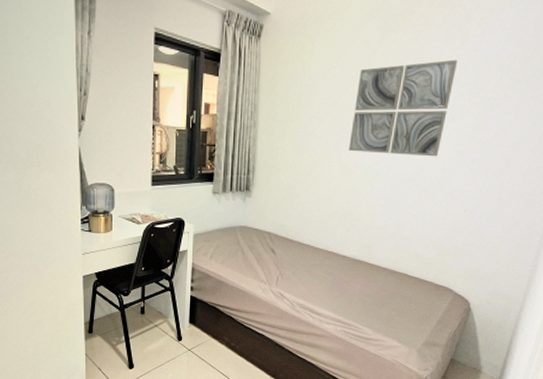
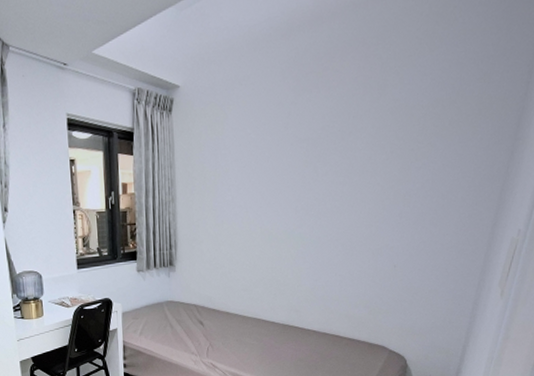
wall art: present [348,59,458,157] -> none [269,112,377,217]

